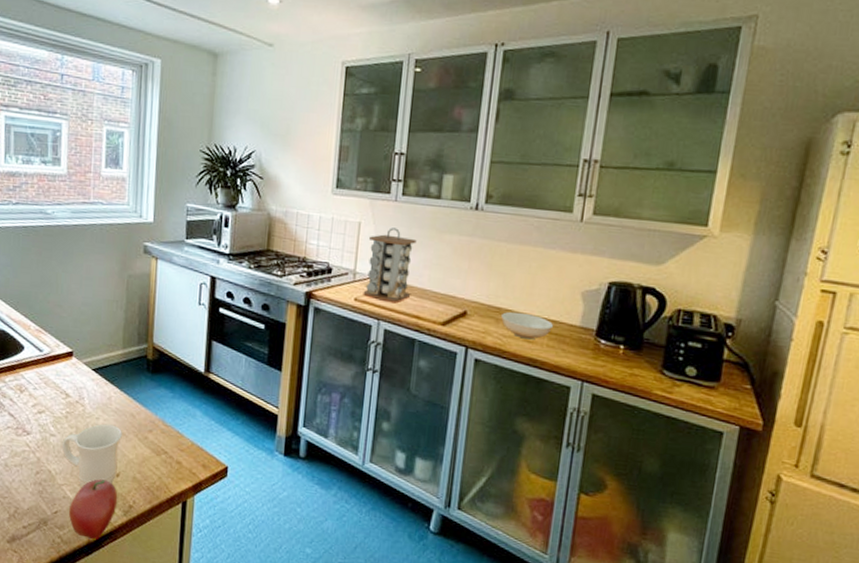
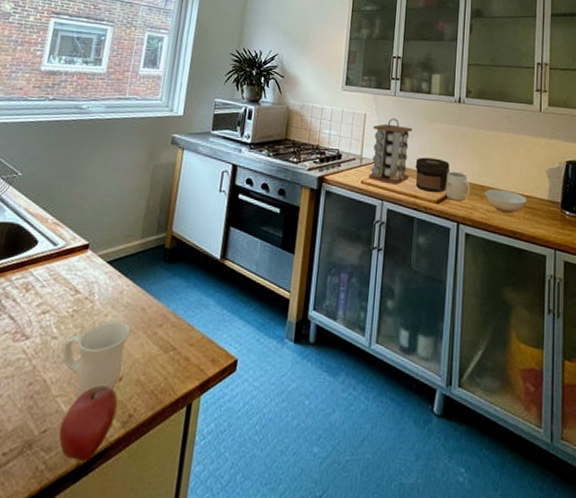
jar: none [418,273,460,315] -> present [415,157,450,193]
mug: none [453,290,485,323] -> present [445,171,471,201]

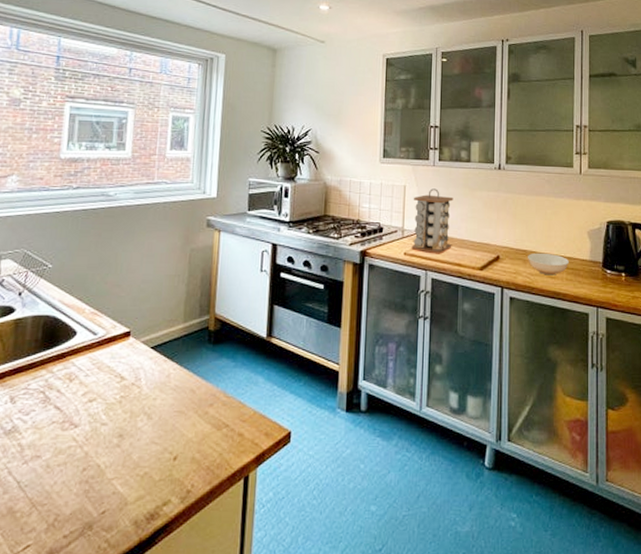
fruit: present [58,385,118,461] -> none [118,466,175,536]
mug: present [62,321,131,397] -> none [113,404,181,478]
jar: present [415,157,450,193] -> none [457,226,492,260]
mug: present [445,171,471,201] -> none [489,238,513,266]

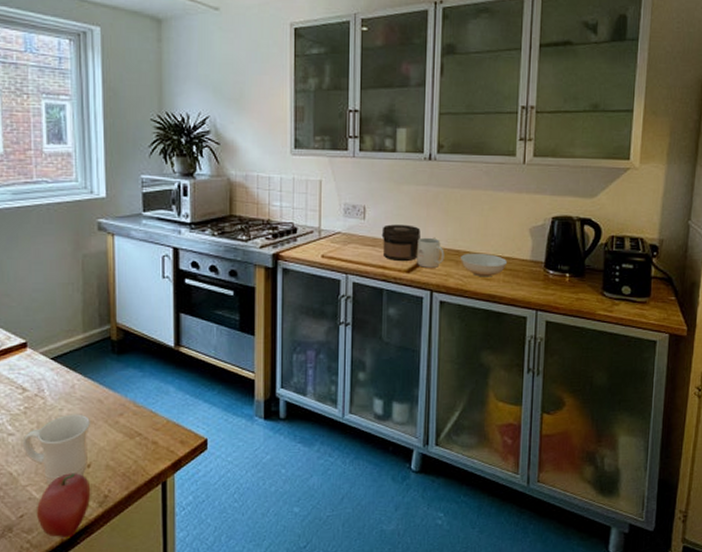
mug: none [113,404,181,478] -> present [22,414,90,485]
fruit: none [118,466,175,536] -> present [37,473,91,537]
spice rack: present [411,188,453,254] -> none [329,183,377,256]
jar: none [457,226,492,260] -> present [381,224,420,262]
mug: none [489,238,513,266] -> present [417,237,445,268]

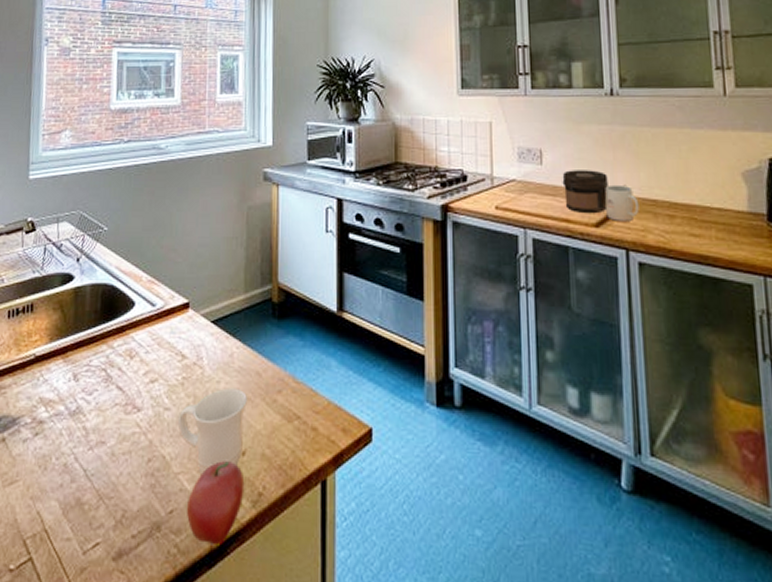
bowl: present [461,253,508,277] -> none [659,203,720,233]

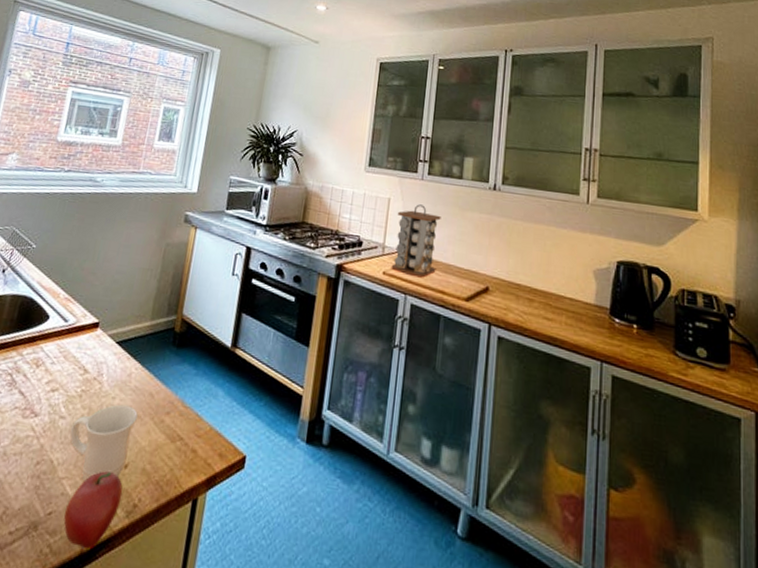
spice rack: none [502,124,556,207] -> present [391,204,441,278]
jar: present [562,170,608,214] -> none [443,249,482,290]
mug: present [605,184,639,221] -> none [476,266,505,300]

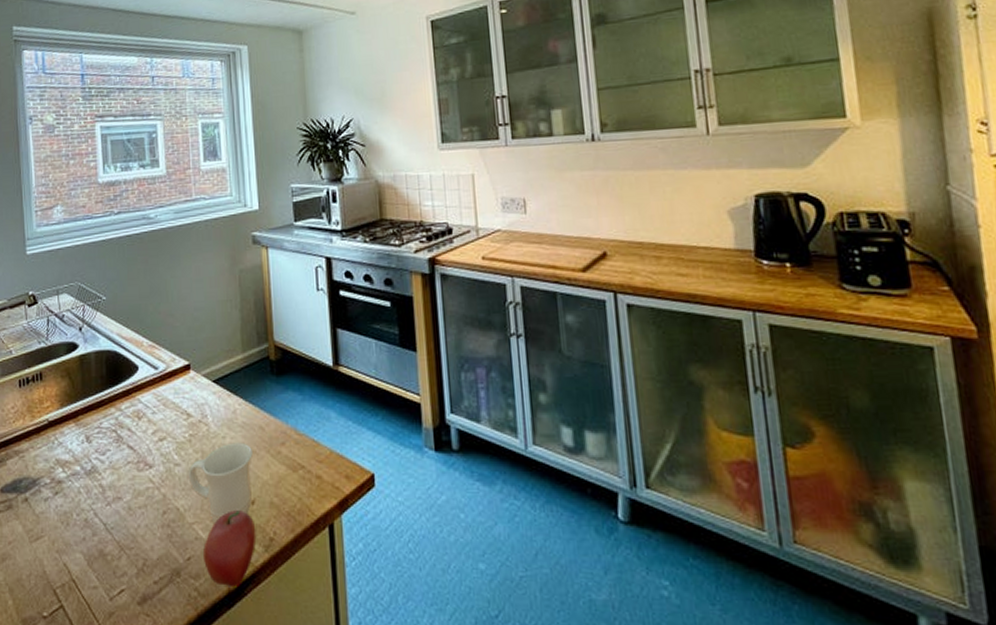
spice rack: present [391,204,441,278] -> none [485,174,542,256]

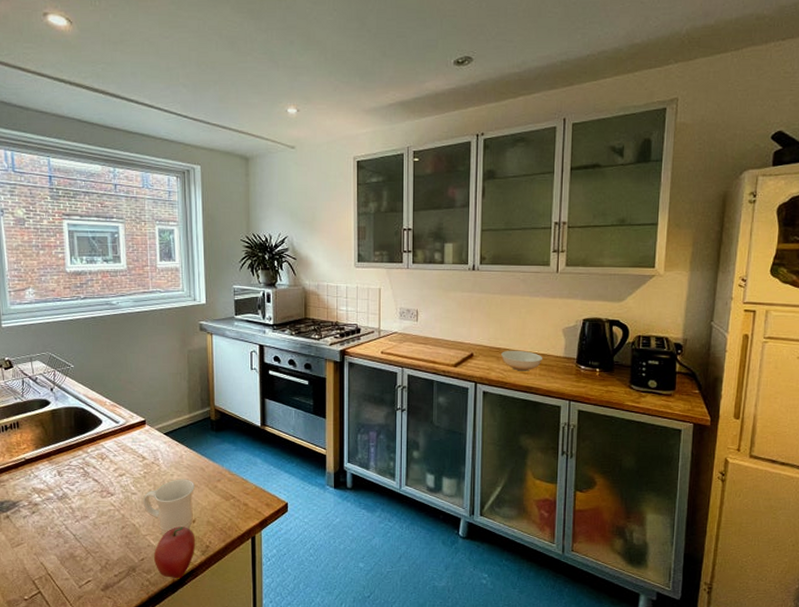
bowl: none [645,243,706,273] -> present [501,350,543,371]

